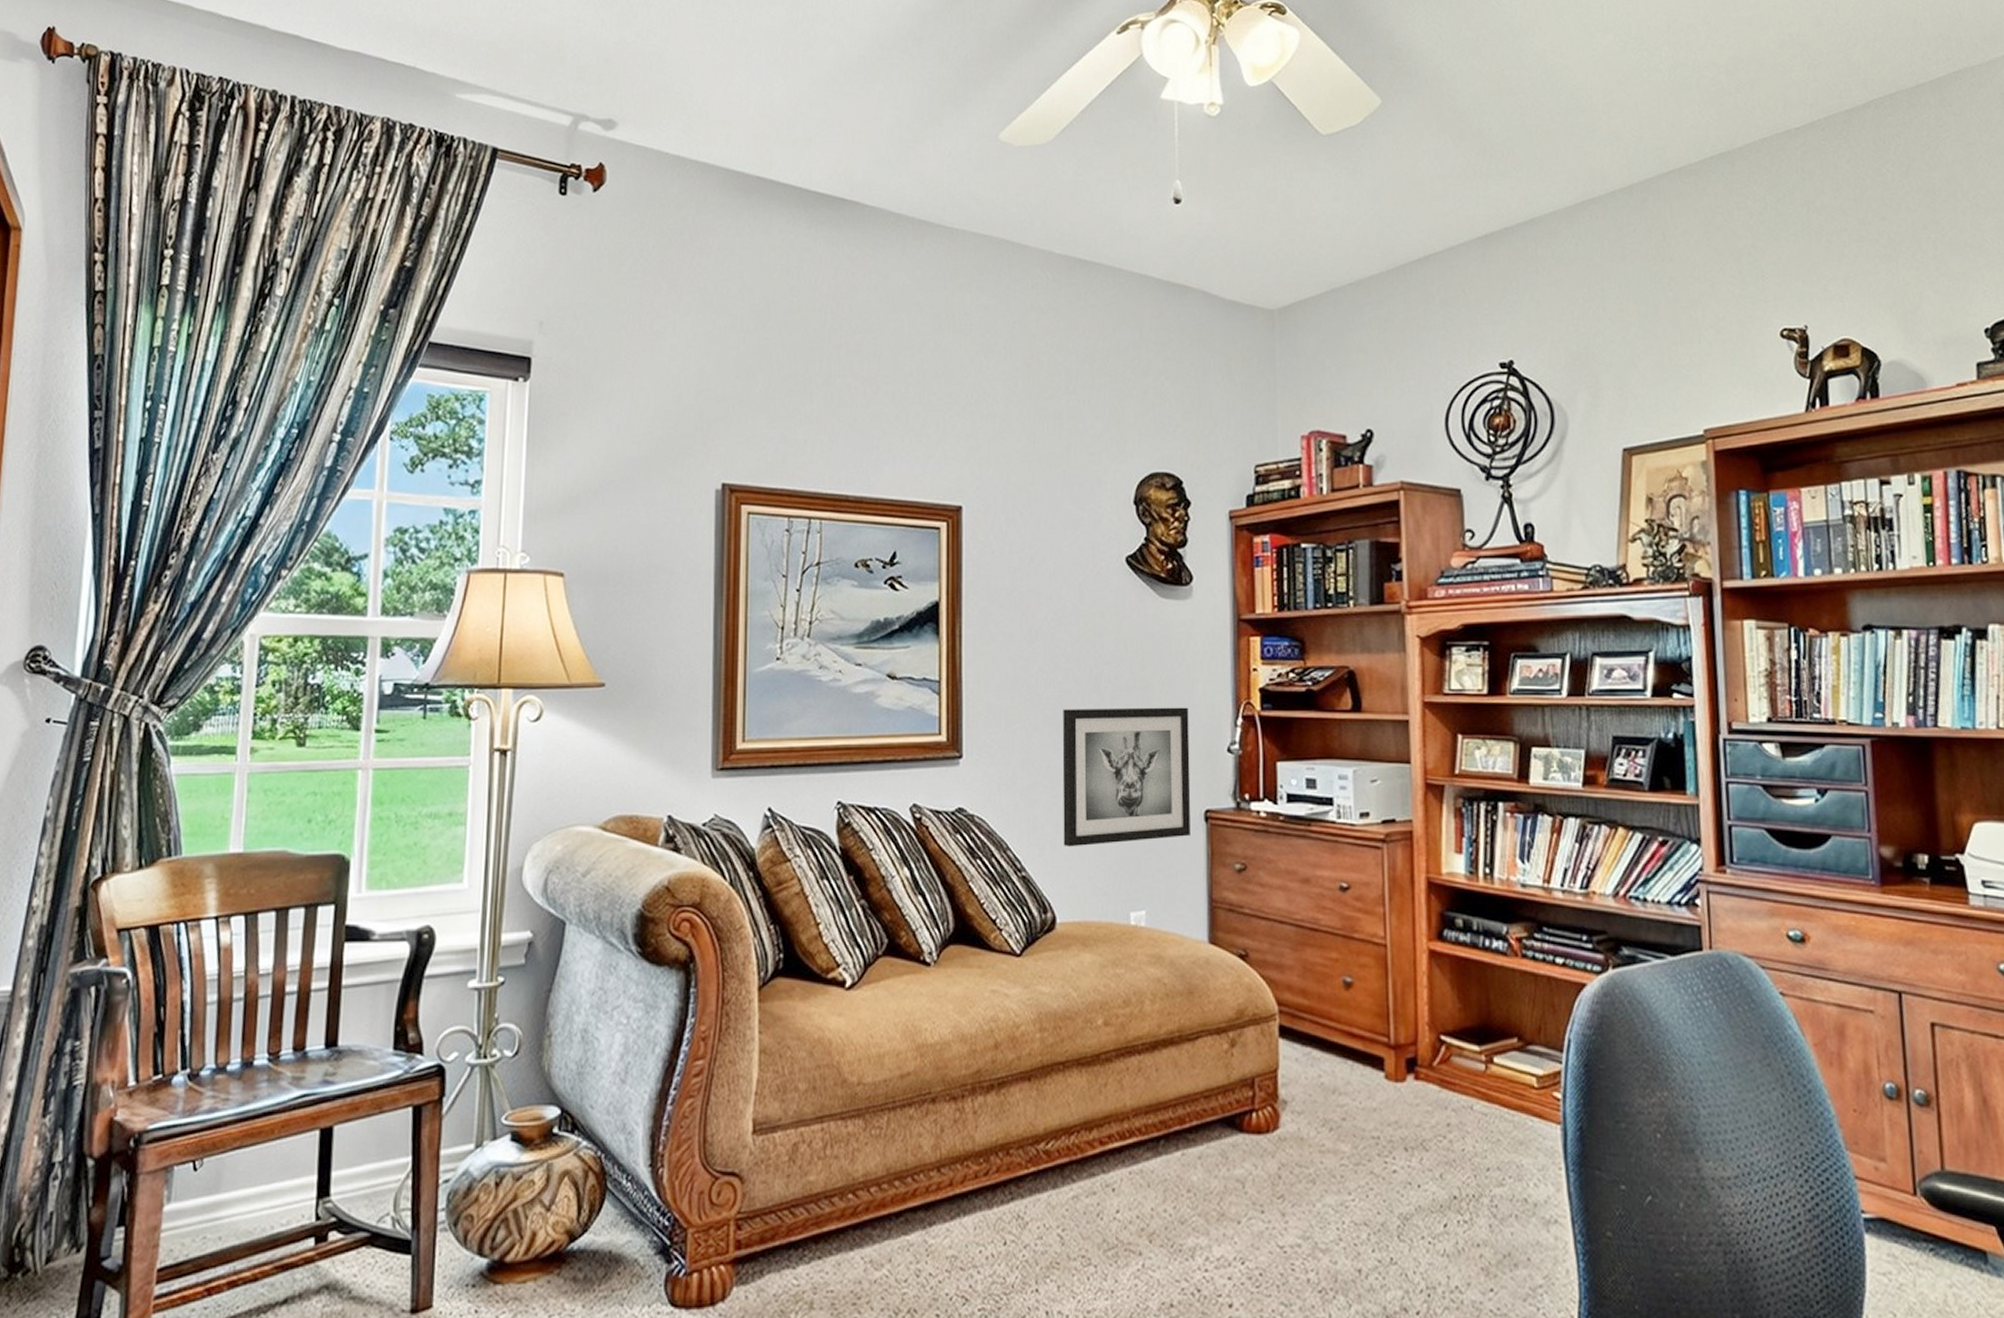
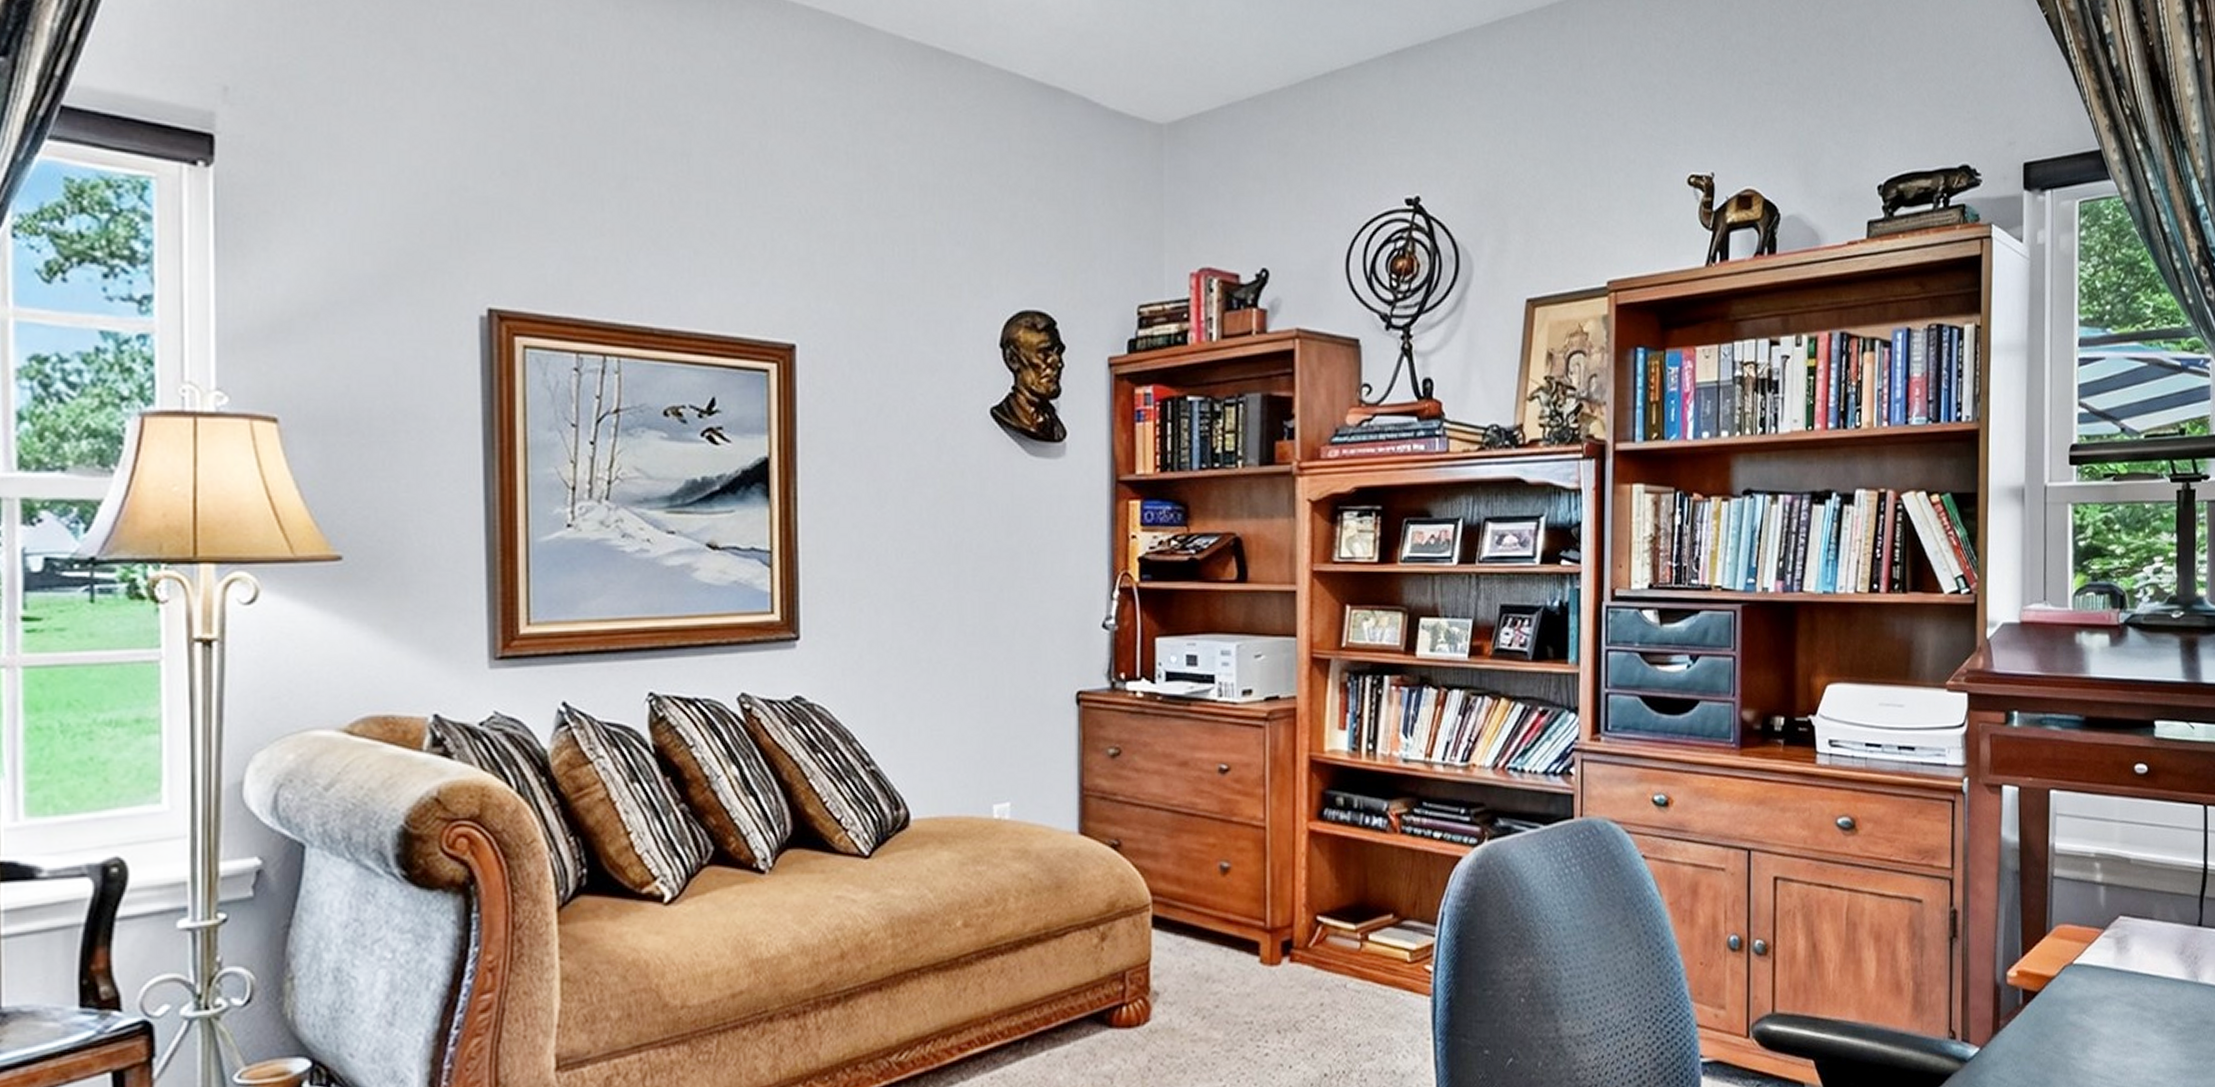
wall art: present [1062,707,1191,847] -> none [916,579,1061,737]

